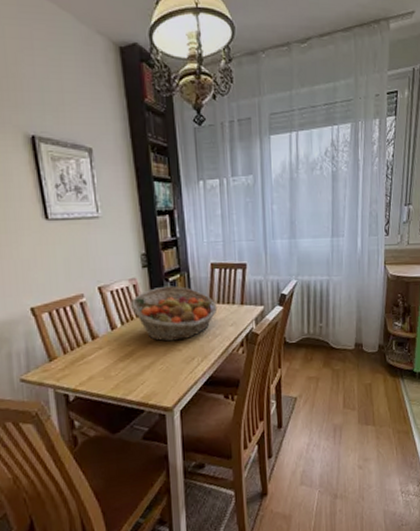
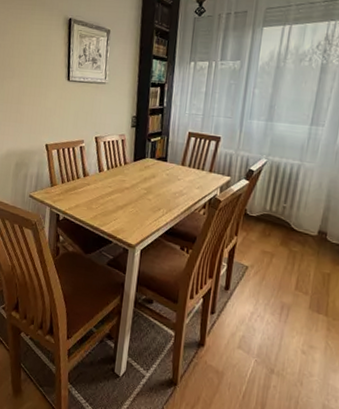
fruit basket: present [130,285,218,342] -> none [116,145,188,192]

